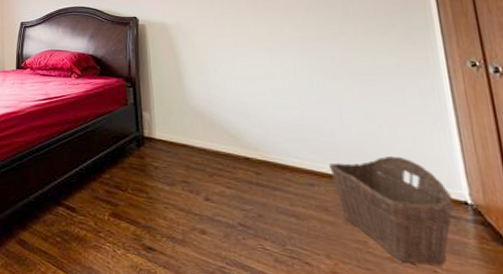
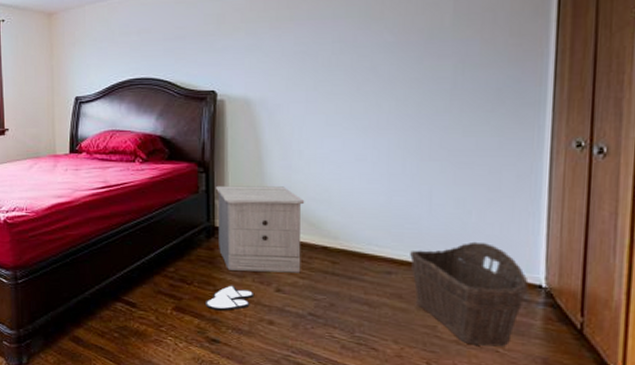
slippers: none [140,193,185,219] -> present [206,285,255,311]
nightstand: none [141,99,227,183] -> present [215,185,305,273]

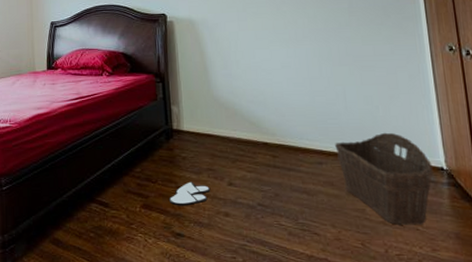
nightstand: present [215,185,305,273] -> none [170,92,248,168]

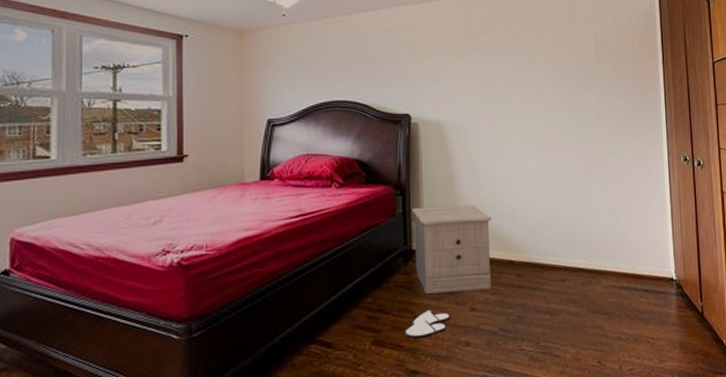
nightstand: none [170,92,248,168] -> present [411,205,492,294]
wicker basket: present [335,132,434,225] -> none [579,244,665,339]

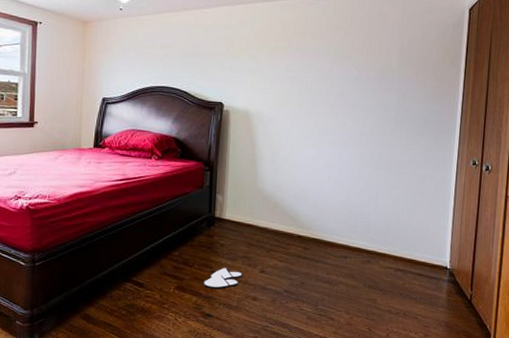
nightstand: present [411,205,492,294] -> none [217,182,287,257]

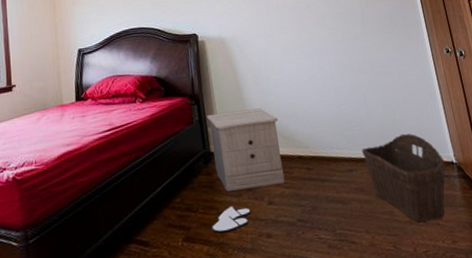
nightstand: none [217,182,287,257] -> present [206,108,285,192]
wicker basket: none [361,233,439,315] -> present [362,133,446,222]

